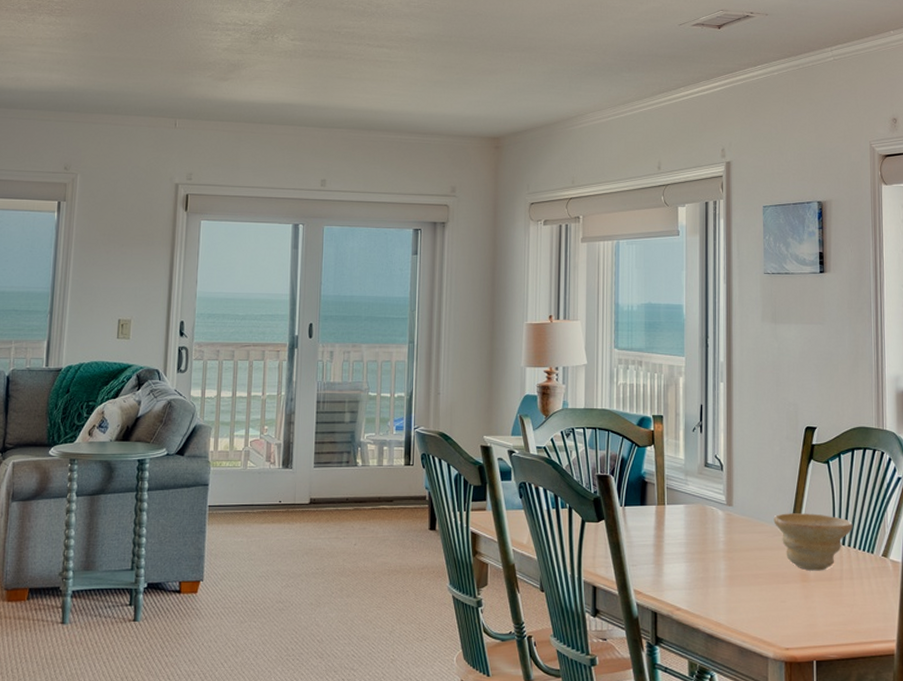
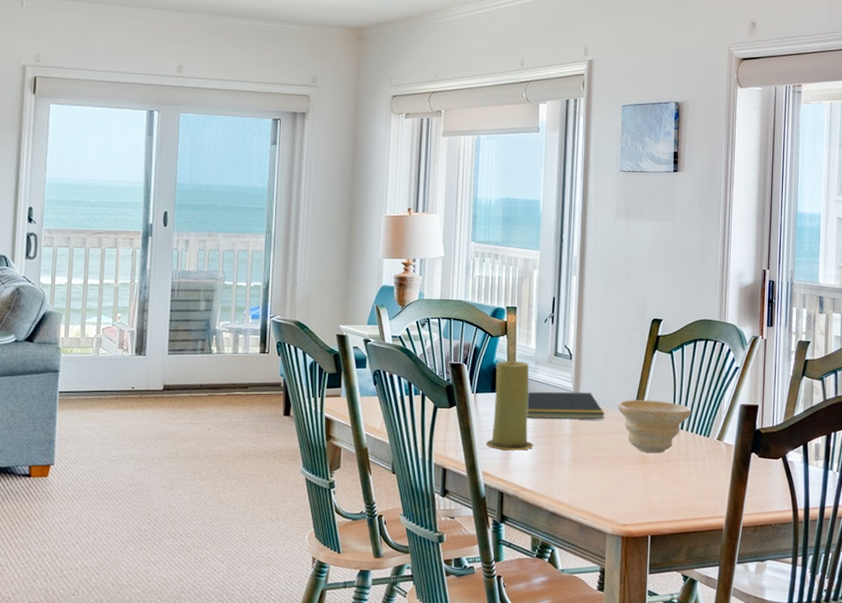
candle: none [637,472,687,567] -> present [486,361,534,451]
notepad: none [678,504,761,534] -> present [527,391,605,419]

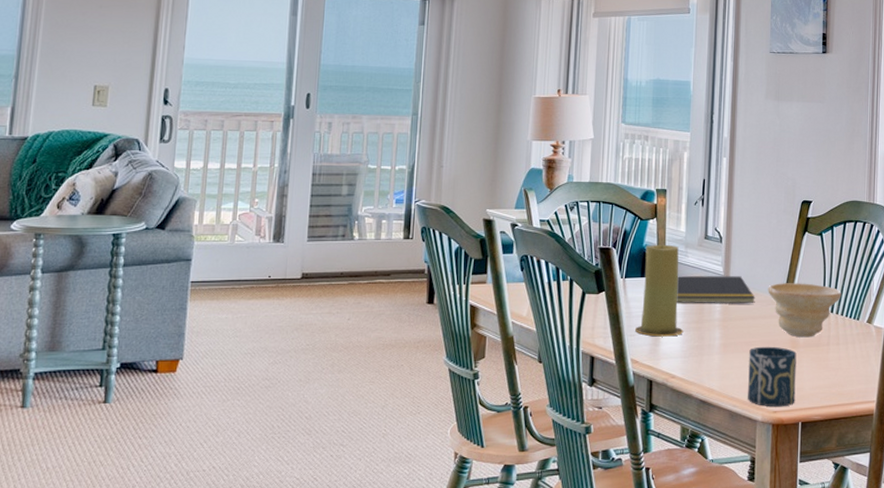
cup: none [597,461,646,521] -> present [748,346,797,407]

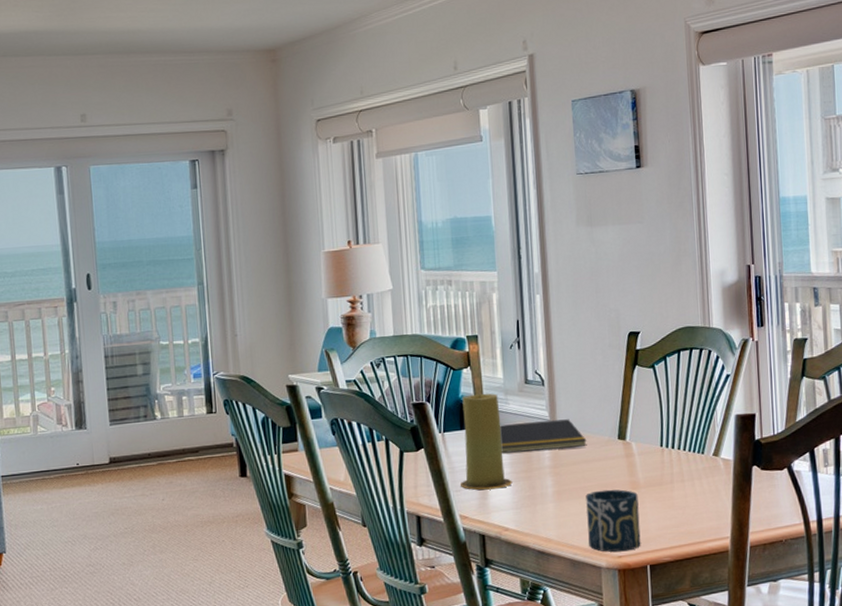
bowl: present [768,283,842,338] -> none [599,419,682,478]

